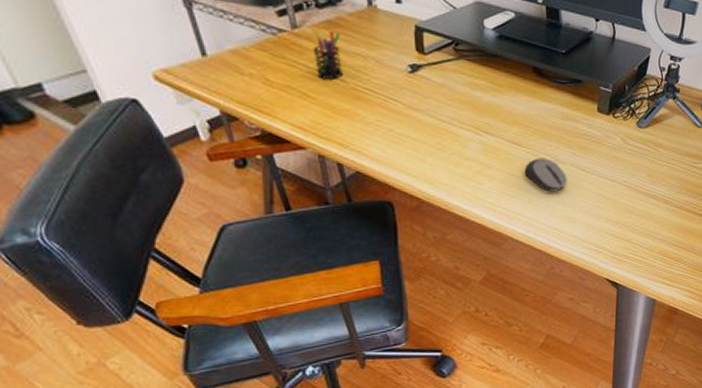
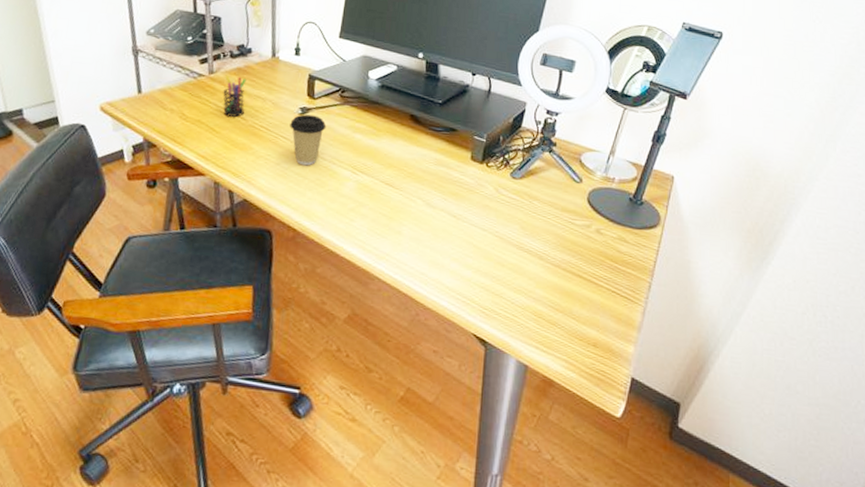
coffee cup: none [399,72,442,130] -> present [290,114,327,166]
computer mouse: present [524,158,567,192] -> none [395,200,437,236]

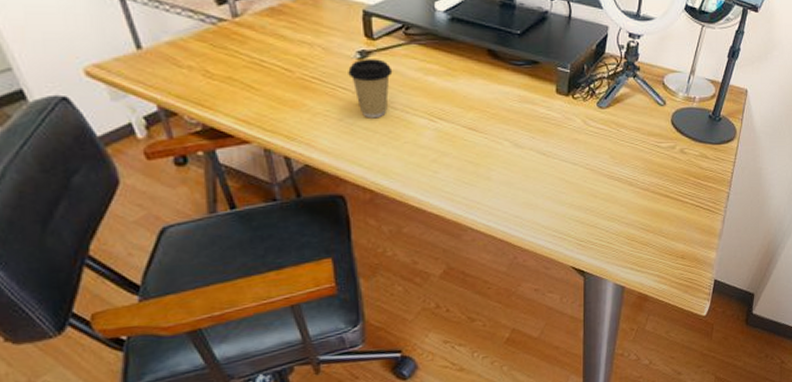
pen holder: present [223,75,247,117] -> none [255,17,288,69]

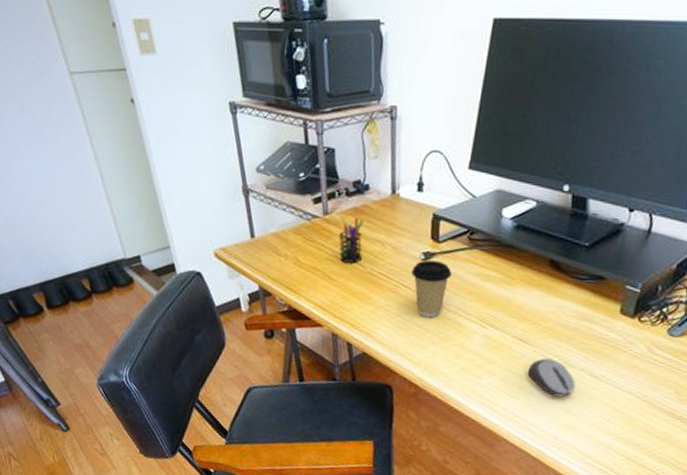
pen holder: none [255,17,288,69] -> present [339,216,364,263]
computer mouse: none [482,143,527,178] -> present [527,358,576,398]

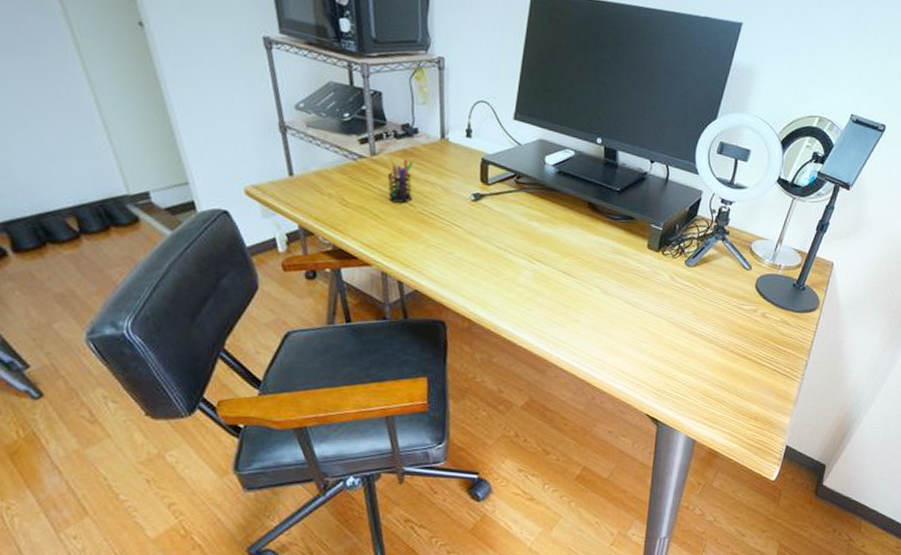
coffee cup: present [411,260,452,318] -> none [462,201,501,255]
computer mouse: present [527,358,576,398] -> none [572,289,614,323]

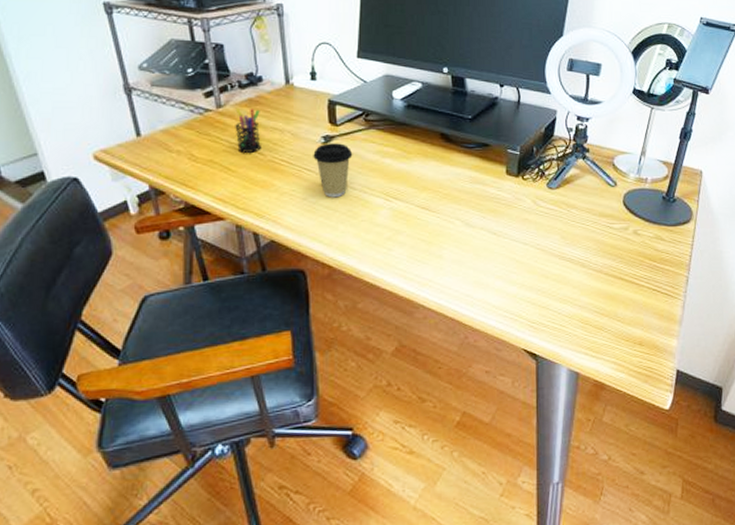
coffee cup: none [462,201,501,255] -> present [313,143,353,198]

